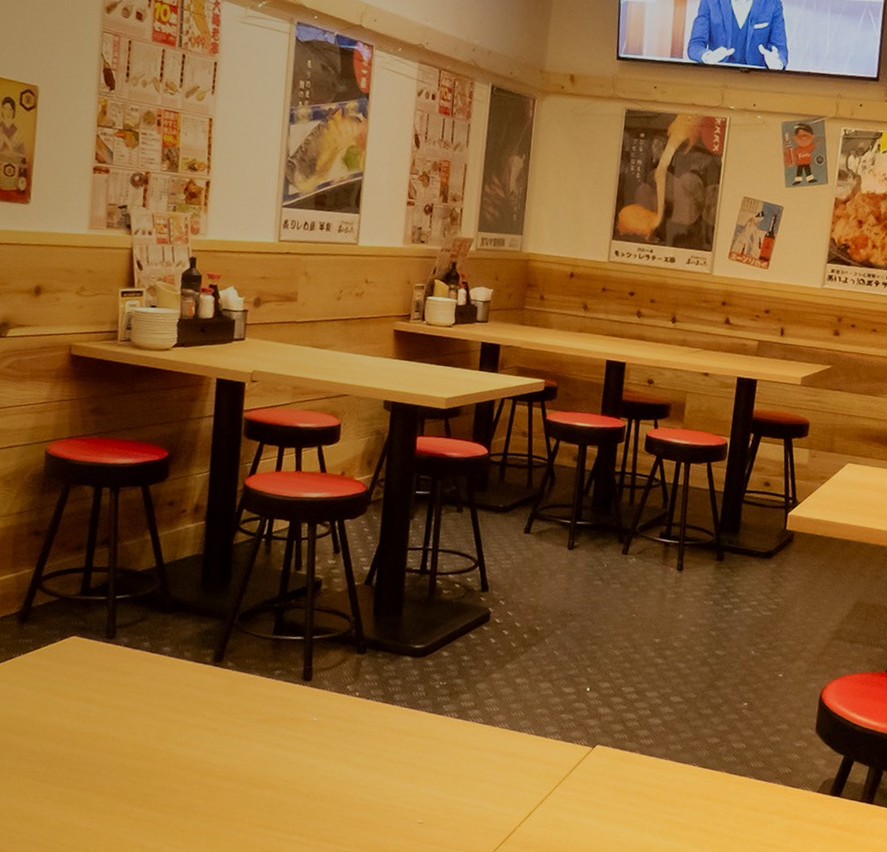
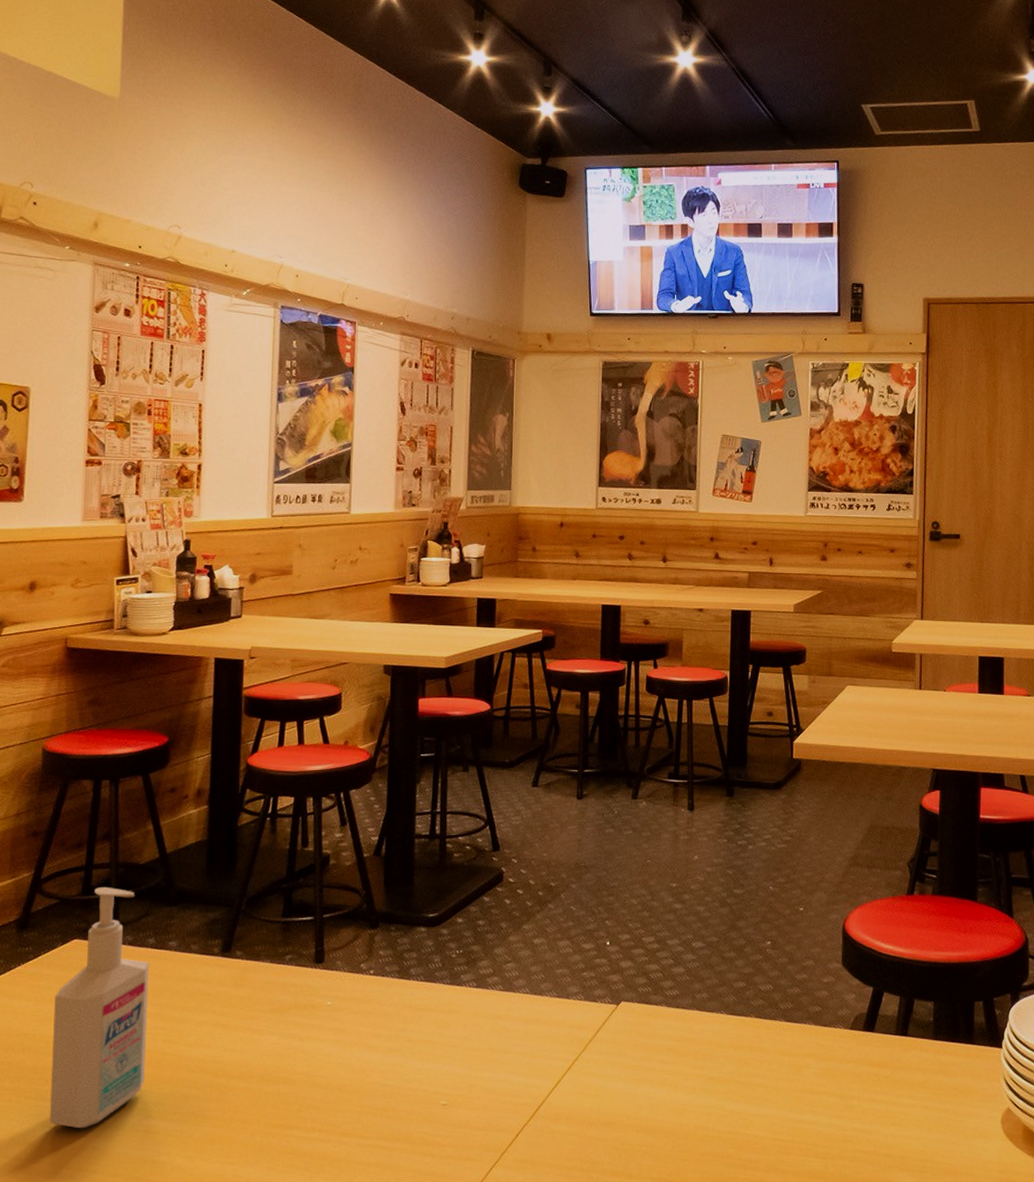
bottle: none [46,589,144,811] -> present [50,887,150,1129]

